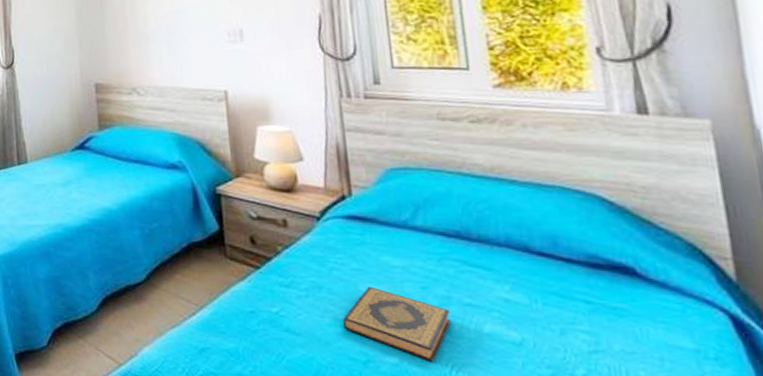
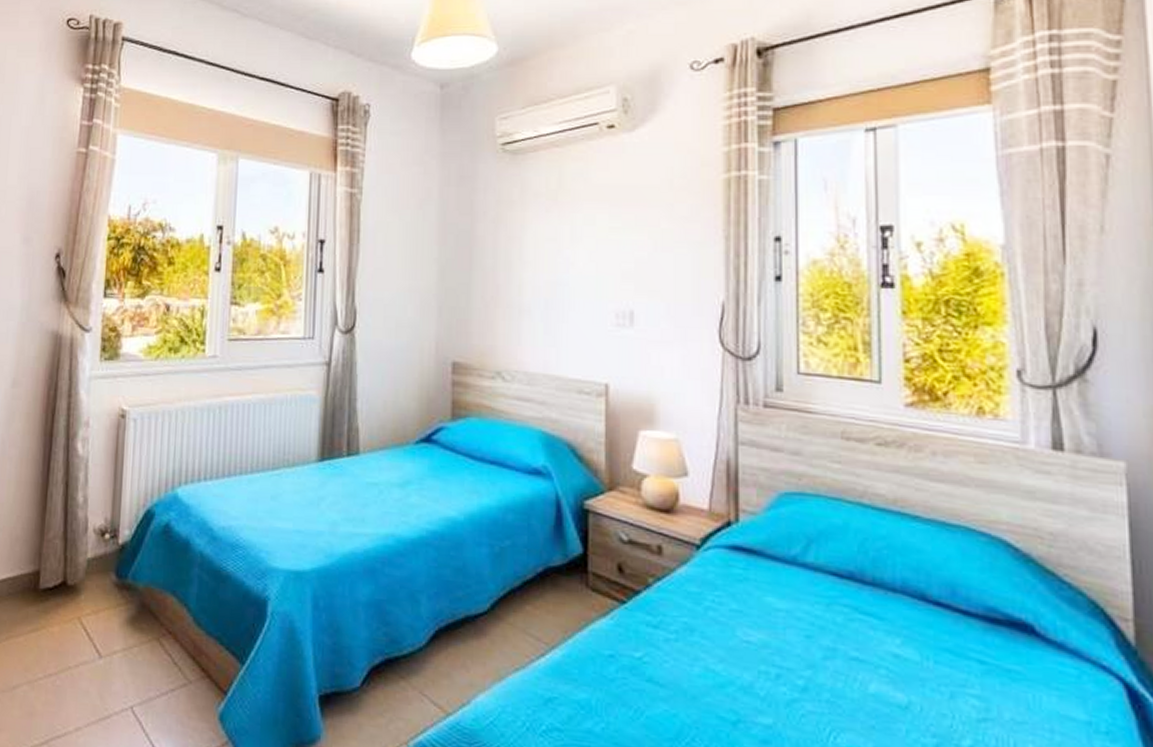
hardback book: present [342,286,451,362] -> none [713,631,834,725]

